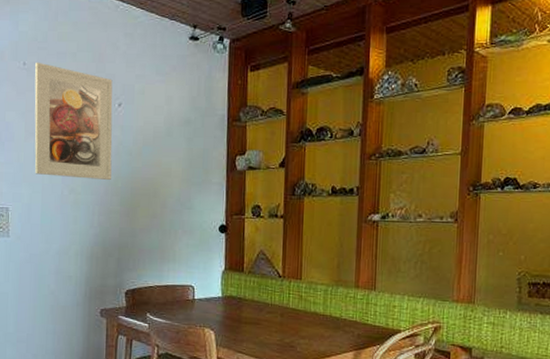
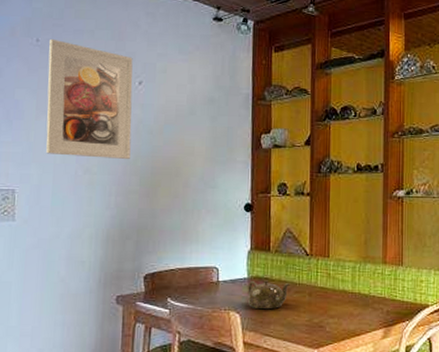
teapot: none [221,299,262,328] -> present [247,280,289,310]

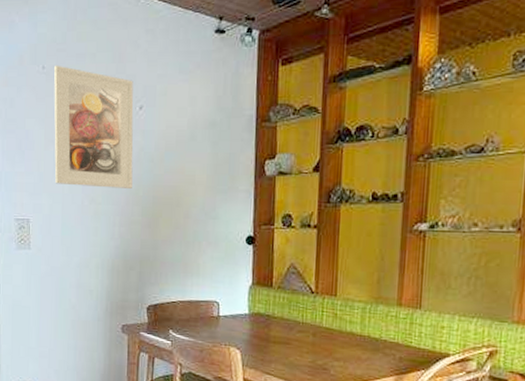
teapot: present [247,280,289,310] -> none [248,316,292,348]

